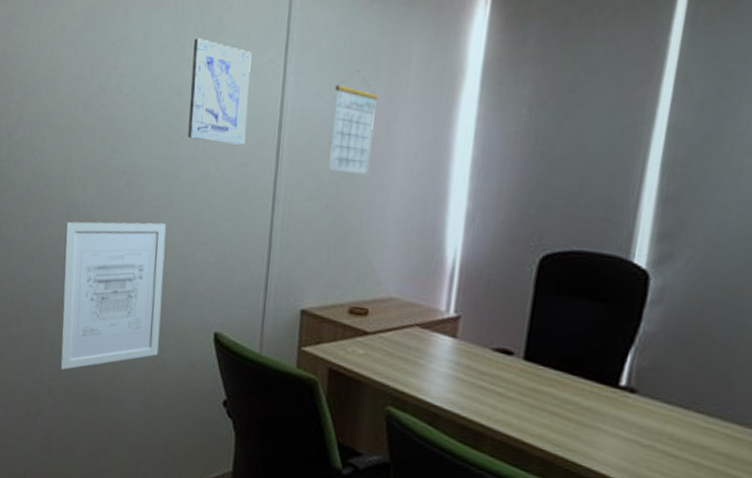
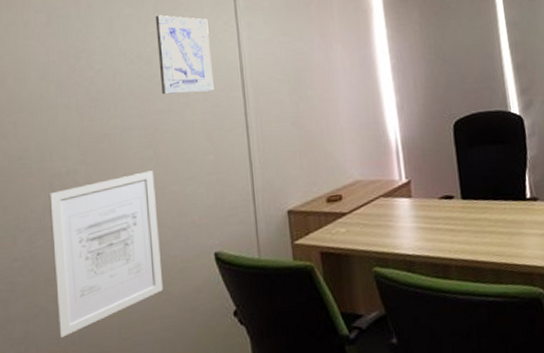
calendar: present [328,70,378,174] -> none [281,19,319,96]

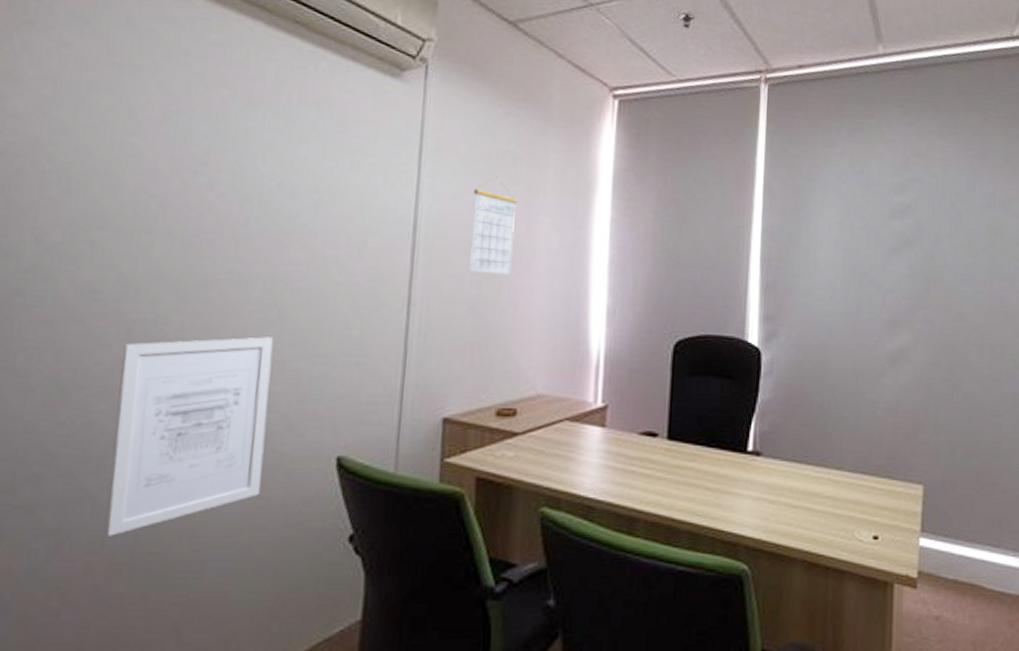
wall art: present [156,15,214,95] -> none [303,136,381,248]
calendar: none [281,19,319,96] -> present [469,176,518,274]

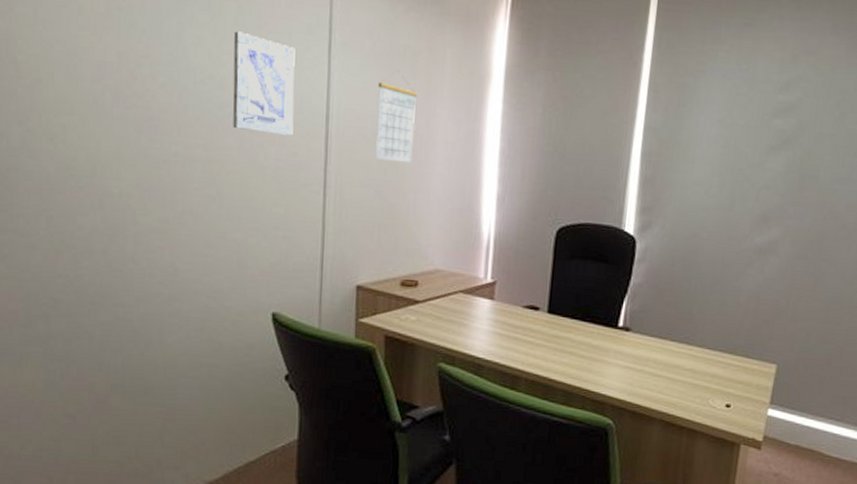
wall art: present [105,337,274,536] -> none [98,211,215,364]
wall art: none [303,136,381,248] -> present [232,31,295,136]

